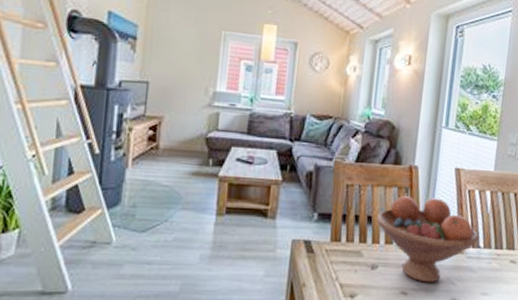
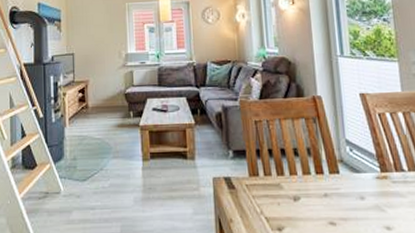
fruit bowl: present [377,195,479,283] -> none [290,125,401,212]

